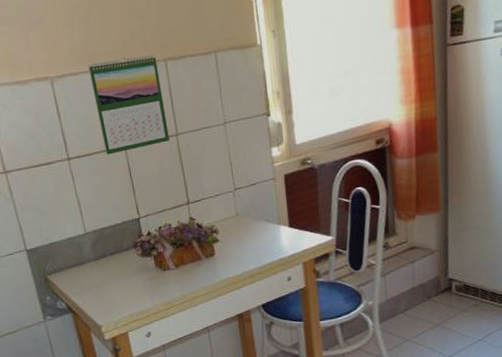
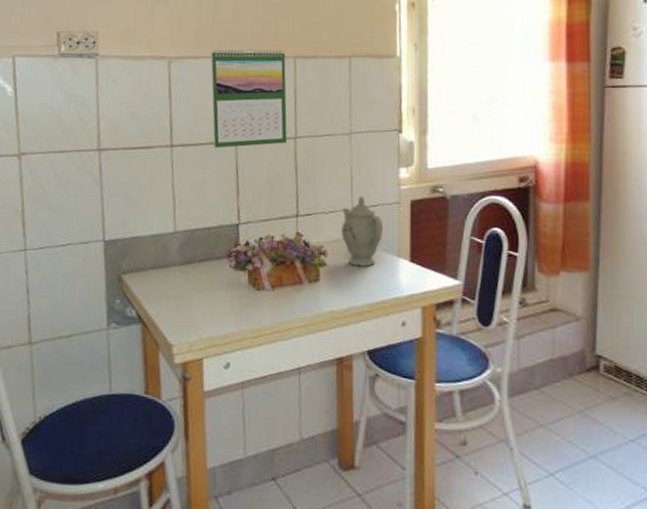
teapot: none [226,177,264,238] -> present [341,195,384,267]

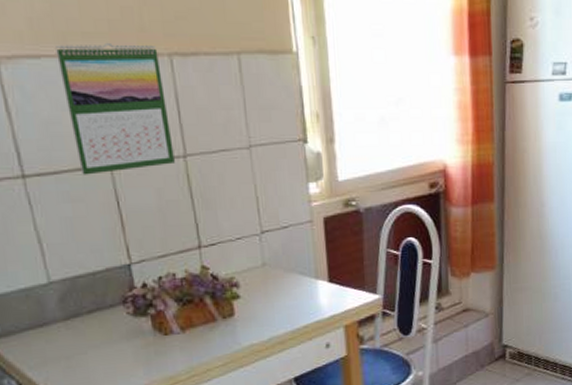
teapot: present [341,195,384,267] -> none [250,217,298,294]

